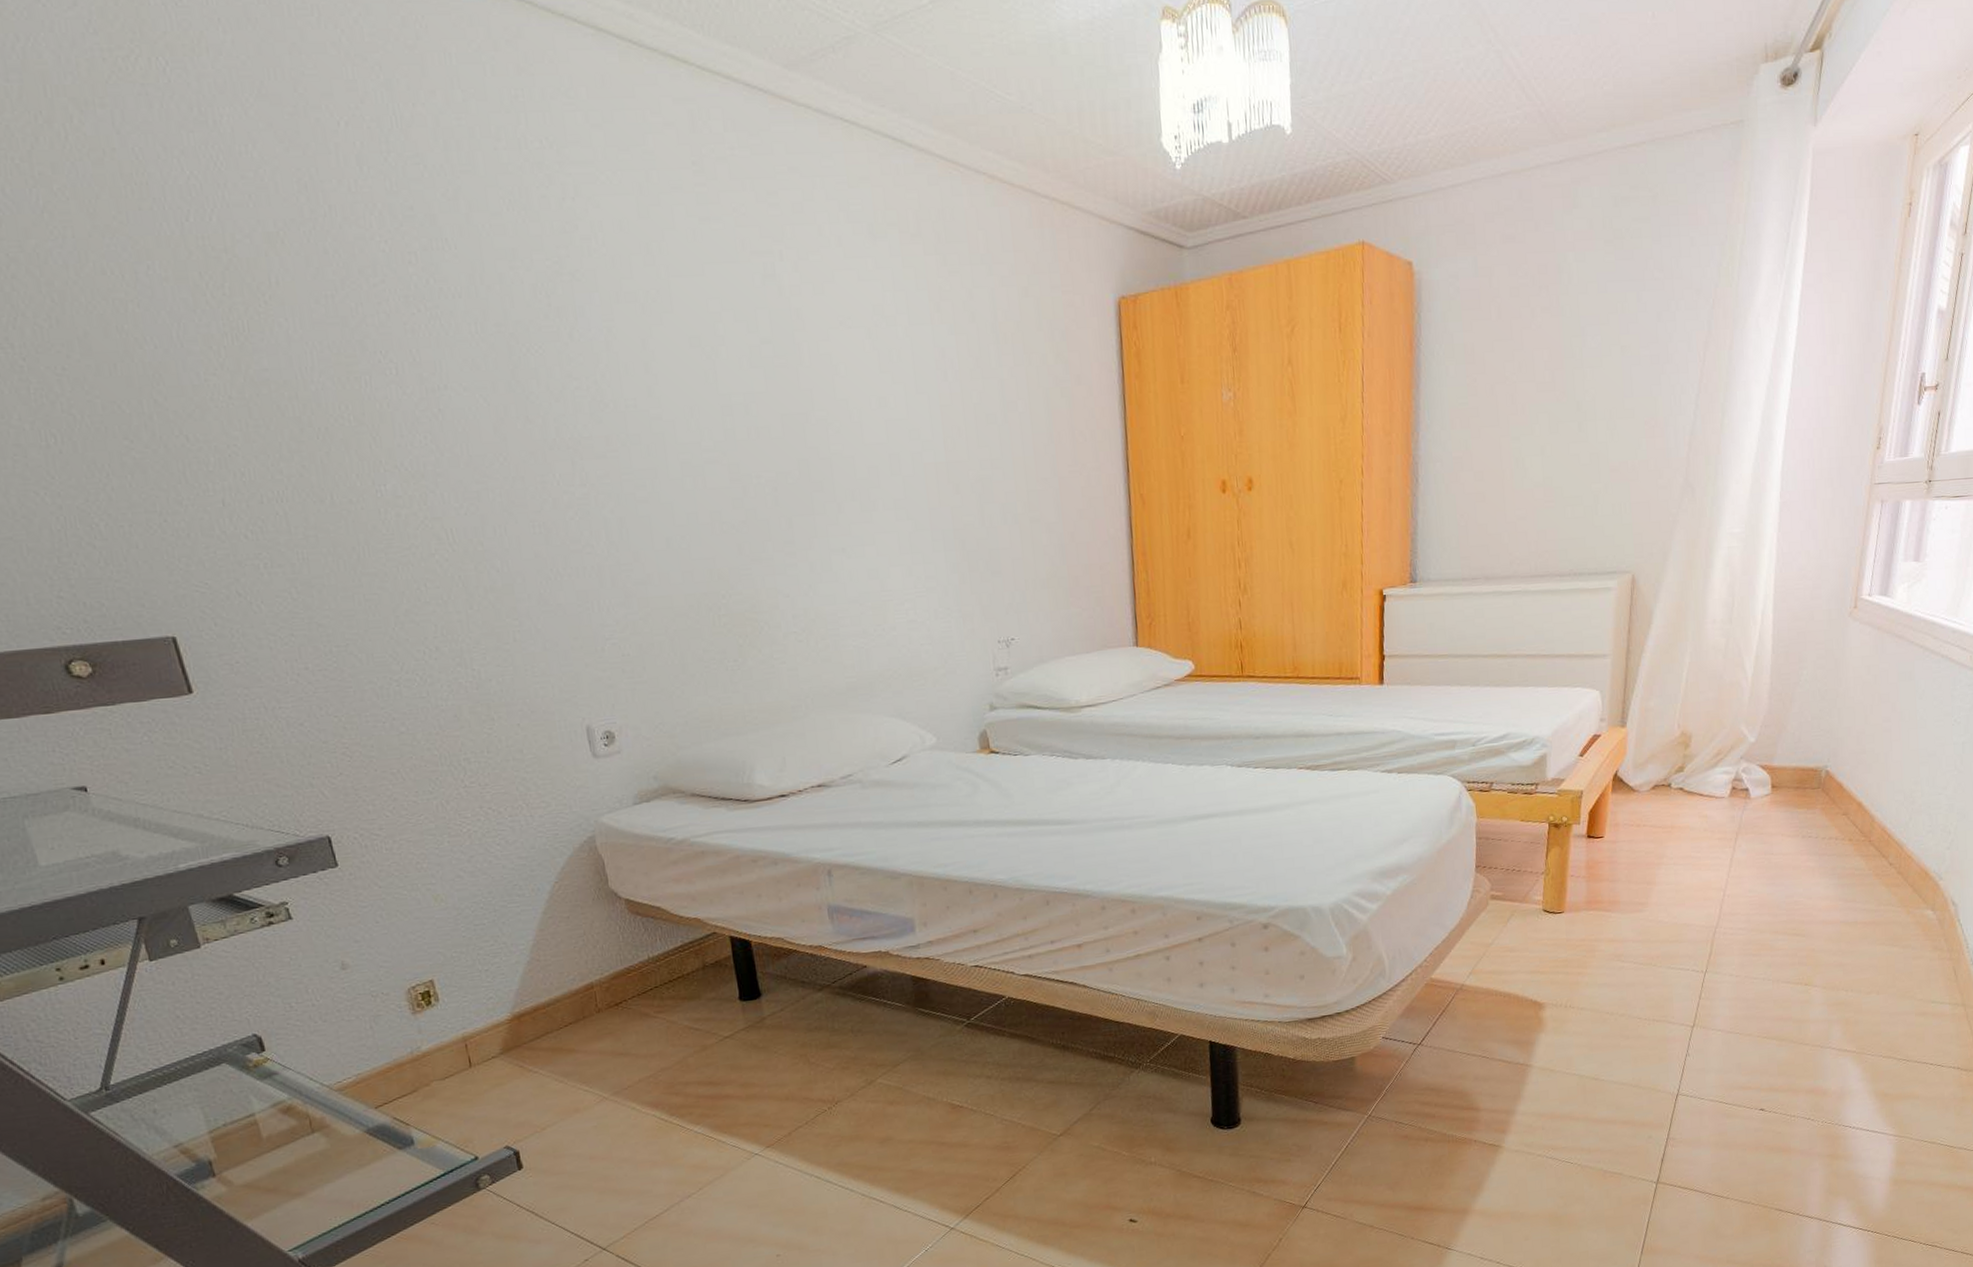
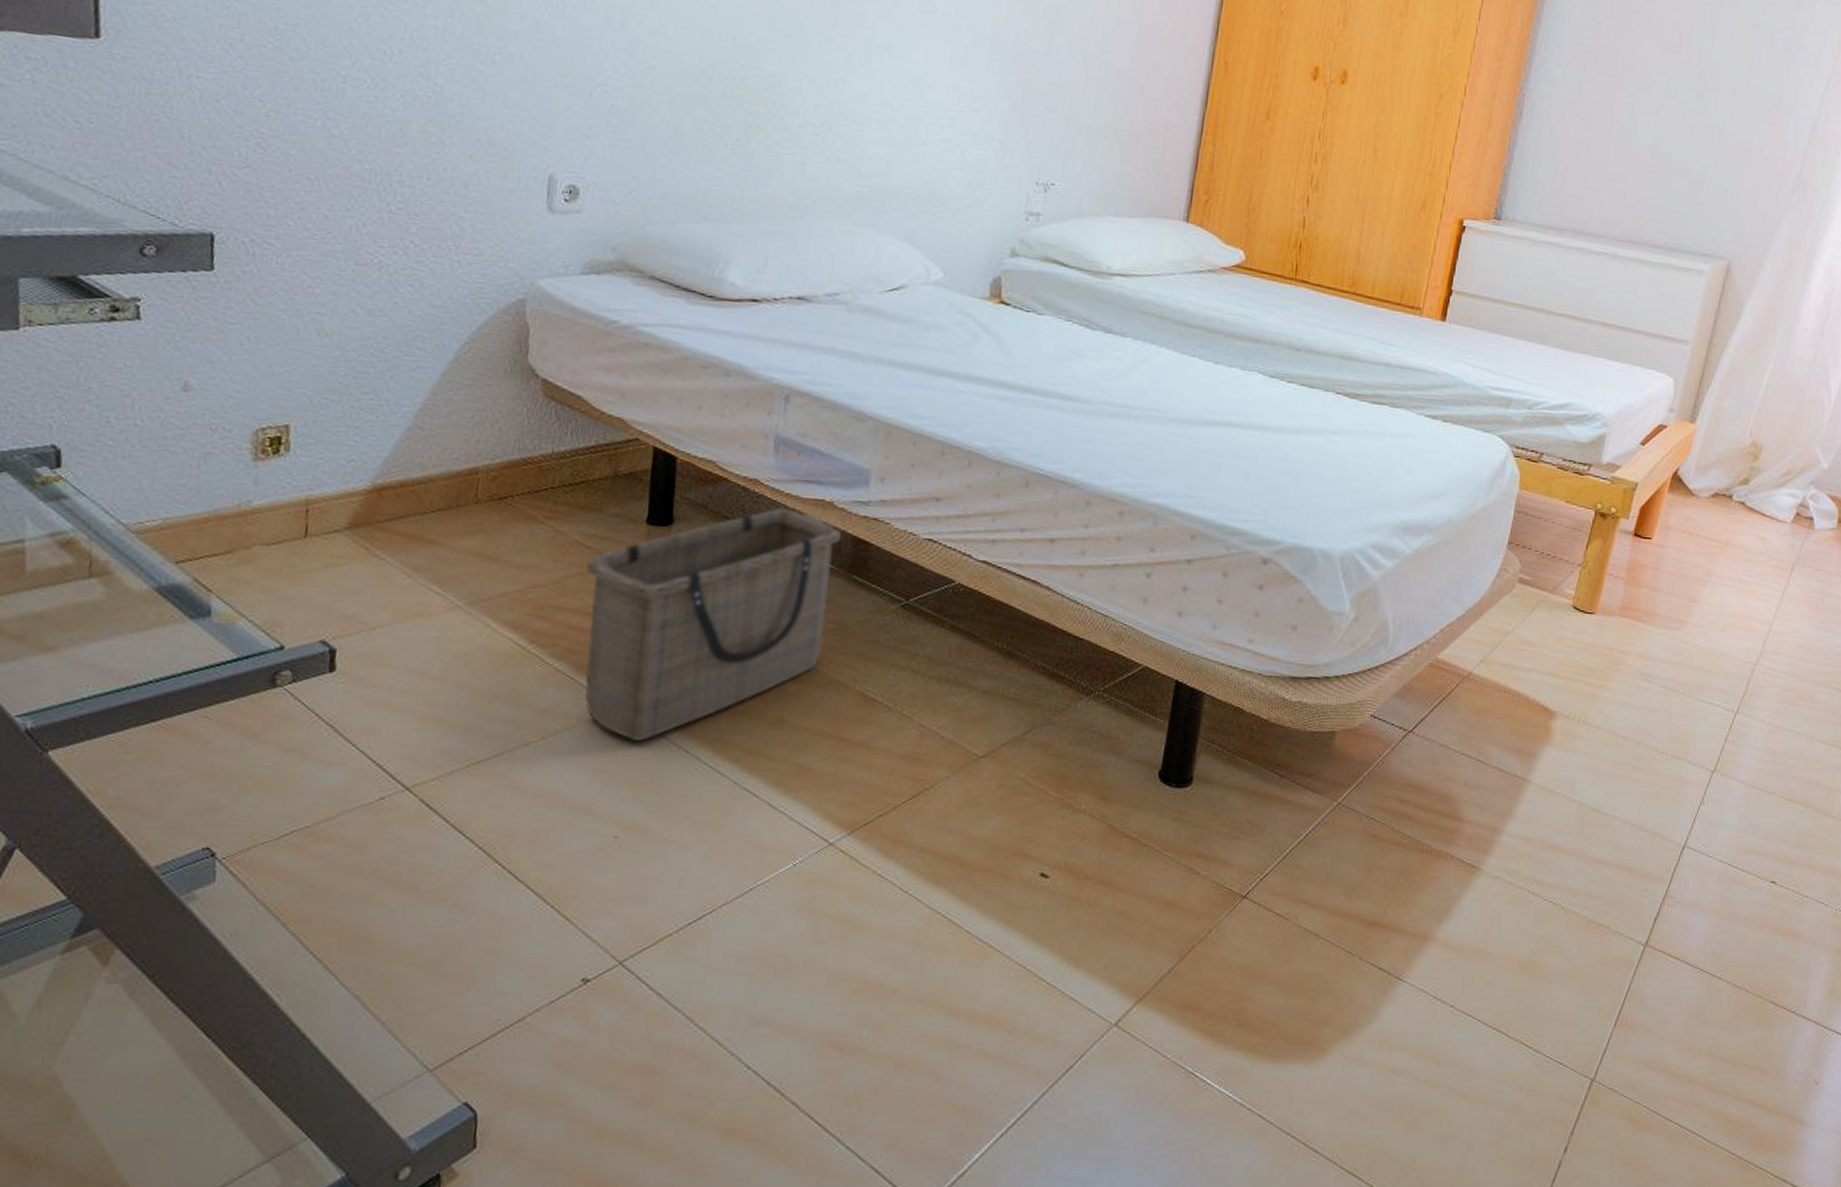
basket: none [699,964,908,1177] -> present [585,507,841,741]

